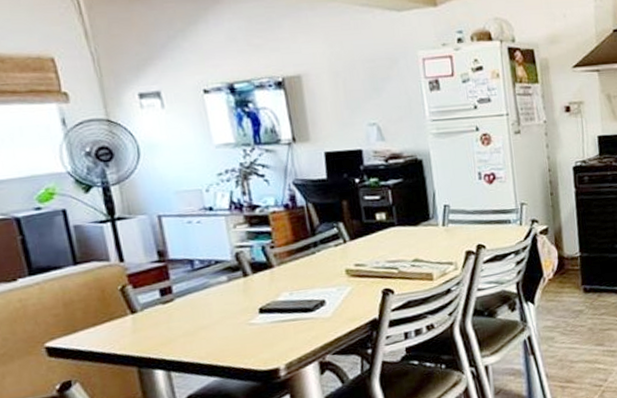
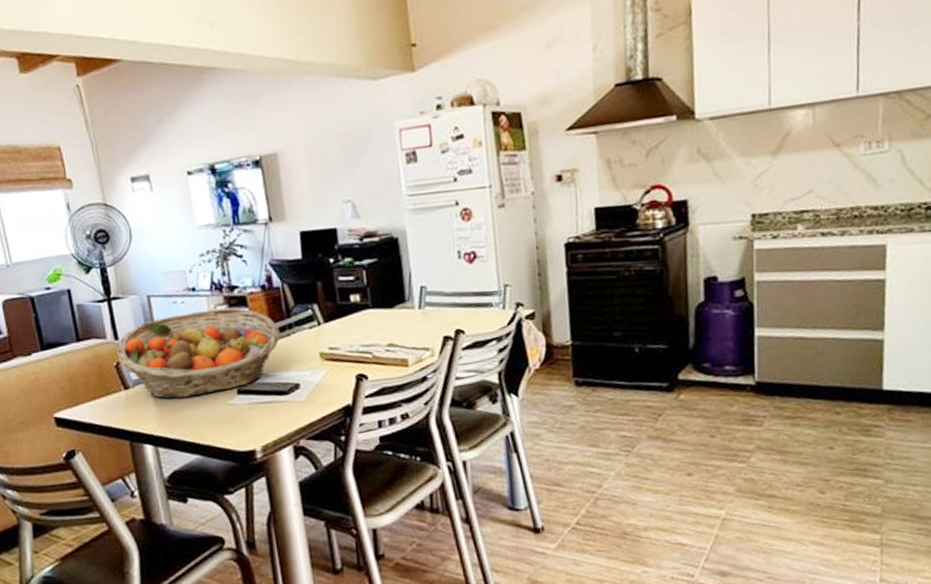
fruit basket: none [122,226,305,321] -> present [117,307,281,399]

